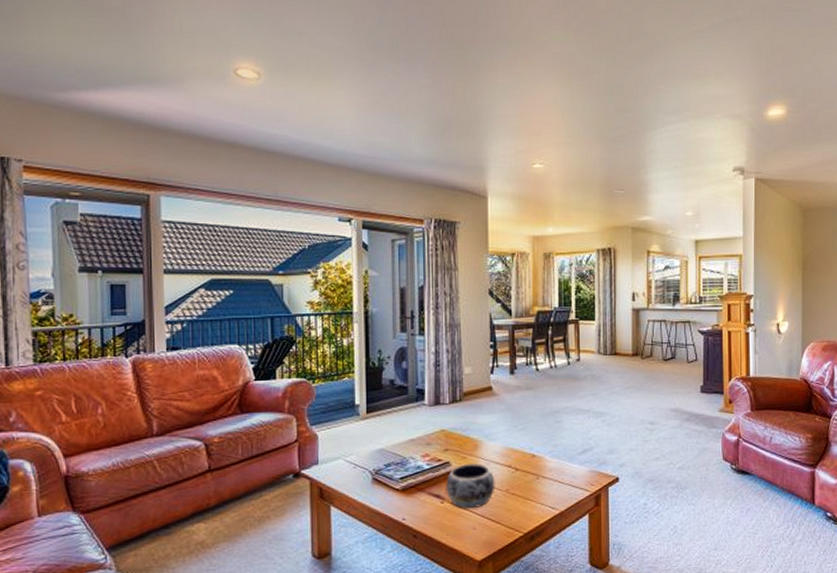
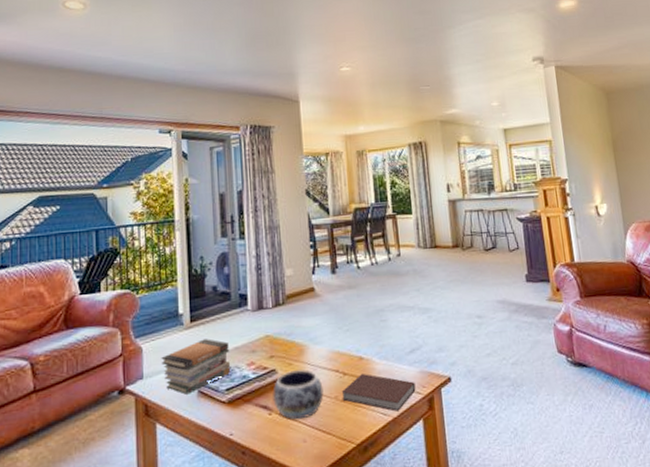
book stack: none [336,430,406,481] -> present [161,339,230,395]
notebook: none [512,469,584,506] -> present [341,373,416,412]

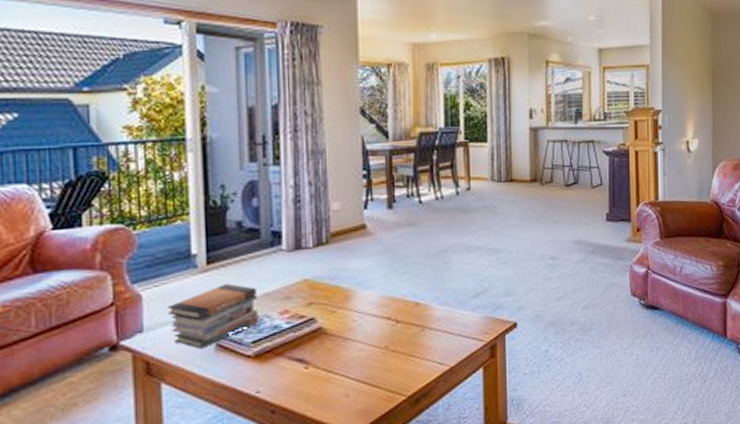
decorative bowl: present [272,369,324,420] -> none [310,317,372,373]
notebook: present [341,373,416,412] -> none [393,320,478,361]

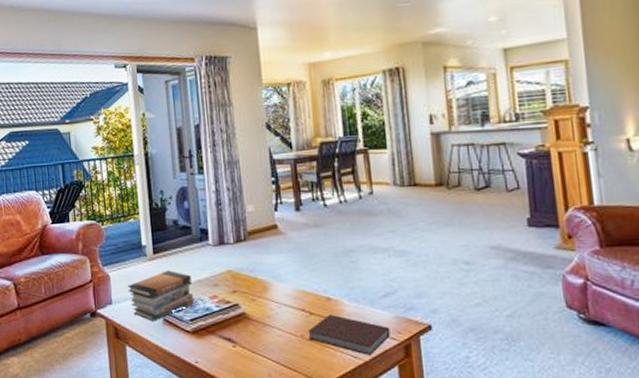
notebook: none [393,320,478,361] -> present [308,314,390,355]

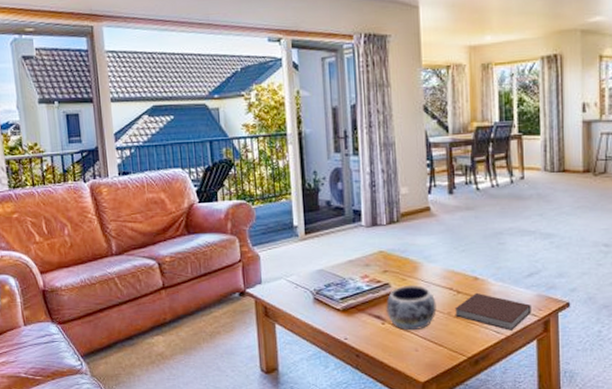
book stack: present [127,270,193,321] -> none [278,251,344,300]
decorative bowl: none [236,306,289,355] -> present [386,285,437,331]

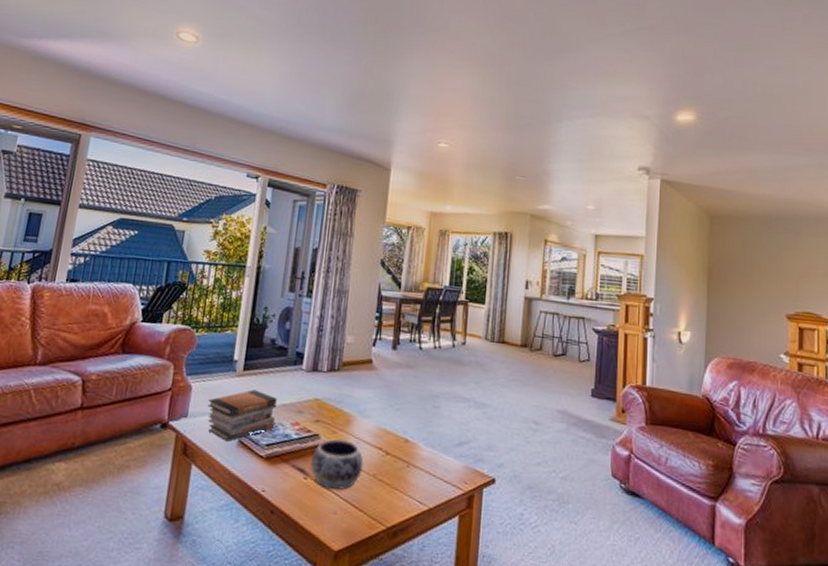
book stack: none [278,251,344,300] -> present [207,389,278,442]
notebook: present [454,292,532,331] -> none [380,456,458,503]

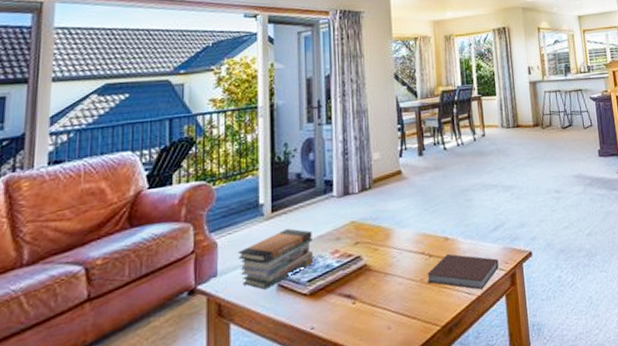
decorative bowl: present [311,439,364,490] -> none [357,254,409,307]
notebook: none [380,456,458,503] -> present [427,253,499,290]

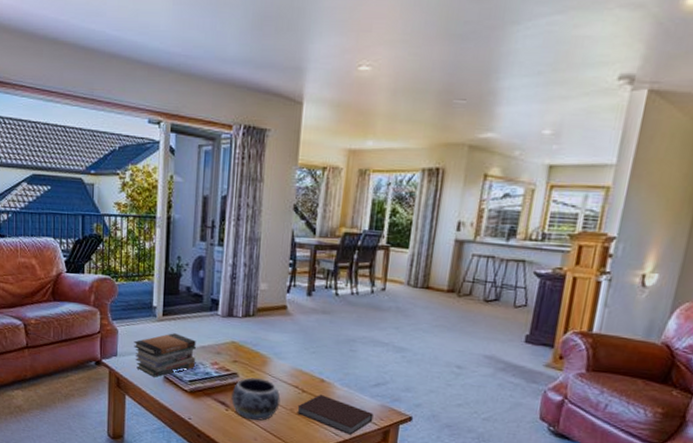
decorative bowl: none [357,254,409,307] -> present [231,377,281,421]

